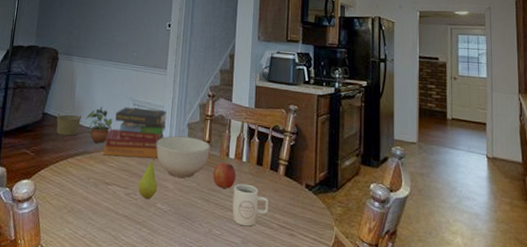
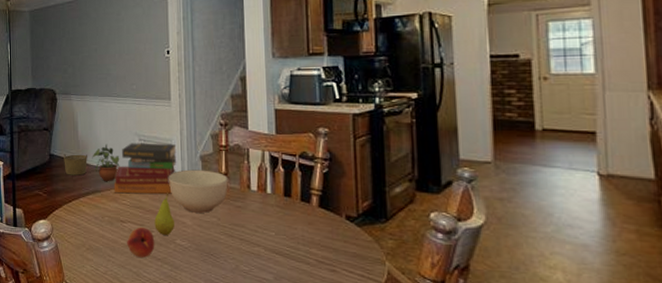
fruit: none [109,189,137,221] -> present [127,226,155,258]
fruit: present [213,162,237,189] -> none [234,195,262,223]
mug: present [232,183,269,227] -> none [259,217,303,263]

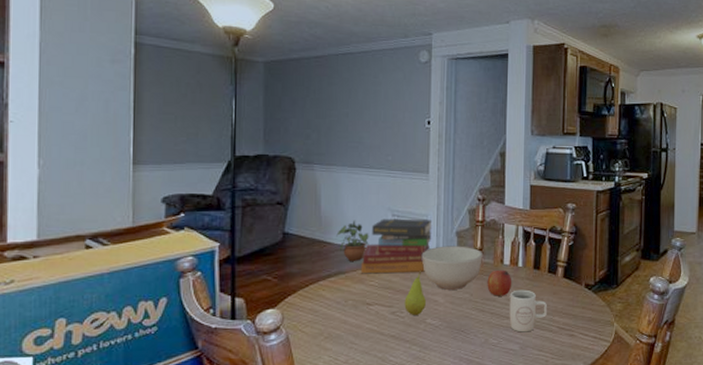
basket: present [64,154,87,176] -> none [301,232,331,256]
fruit: present [127,226,155,258] -> none [373,308,404,341]
fruit: none [234,195,262,223] -> present [487,269,512,296]
mug: none [259,217,303,263] -> present [509,289,548,333]

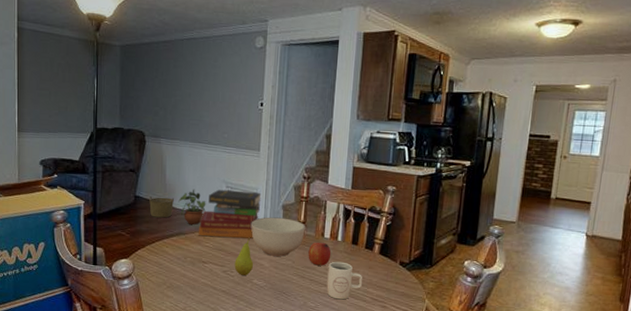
basket: none [301,232,331,256] -> present [149,196,174,218]

